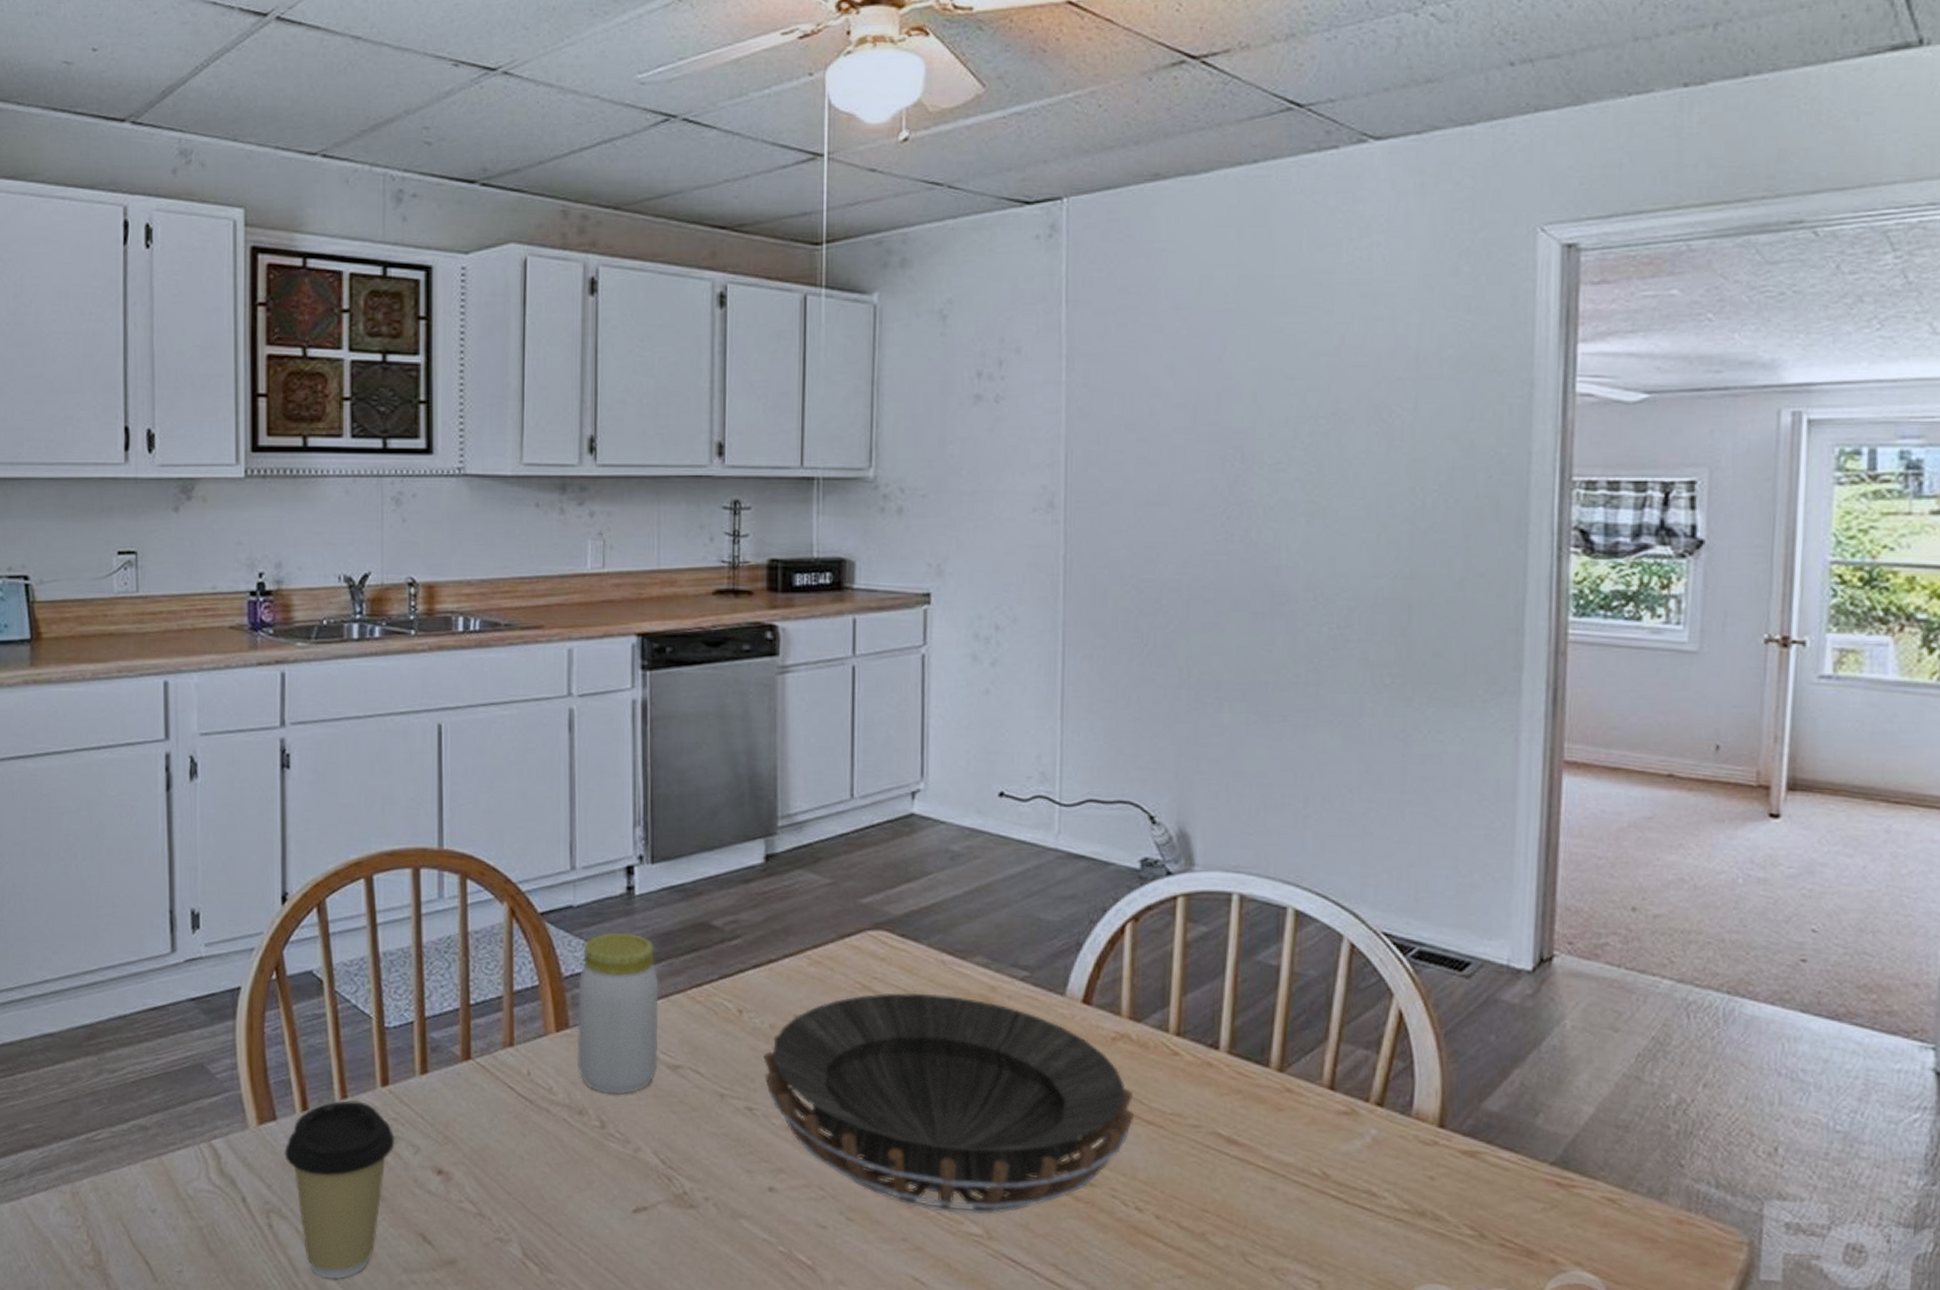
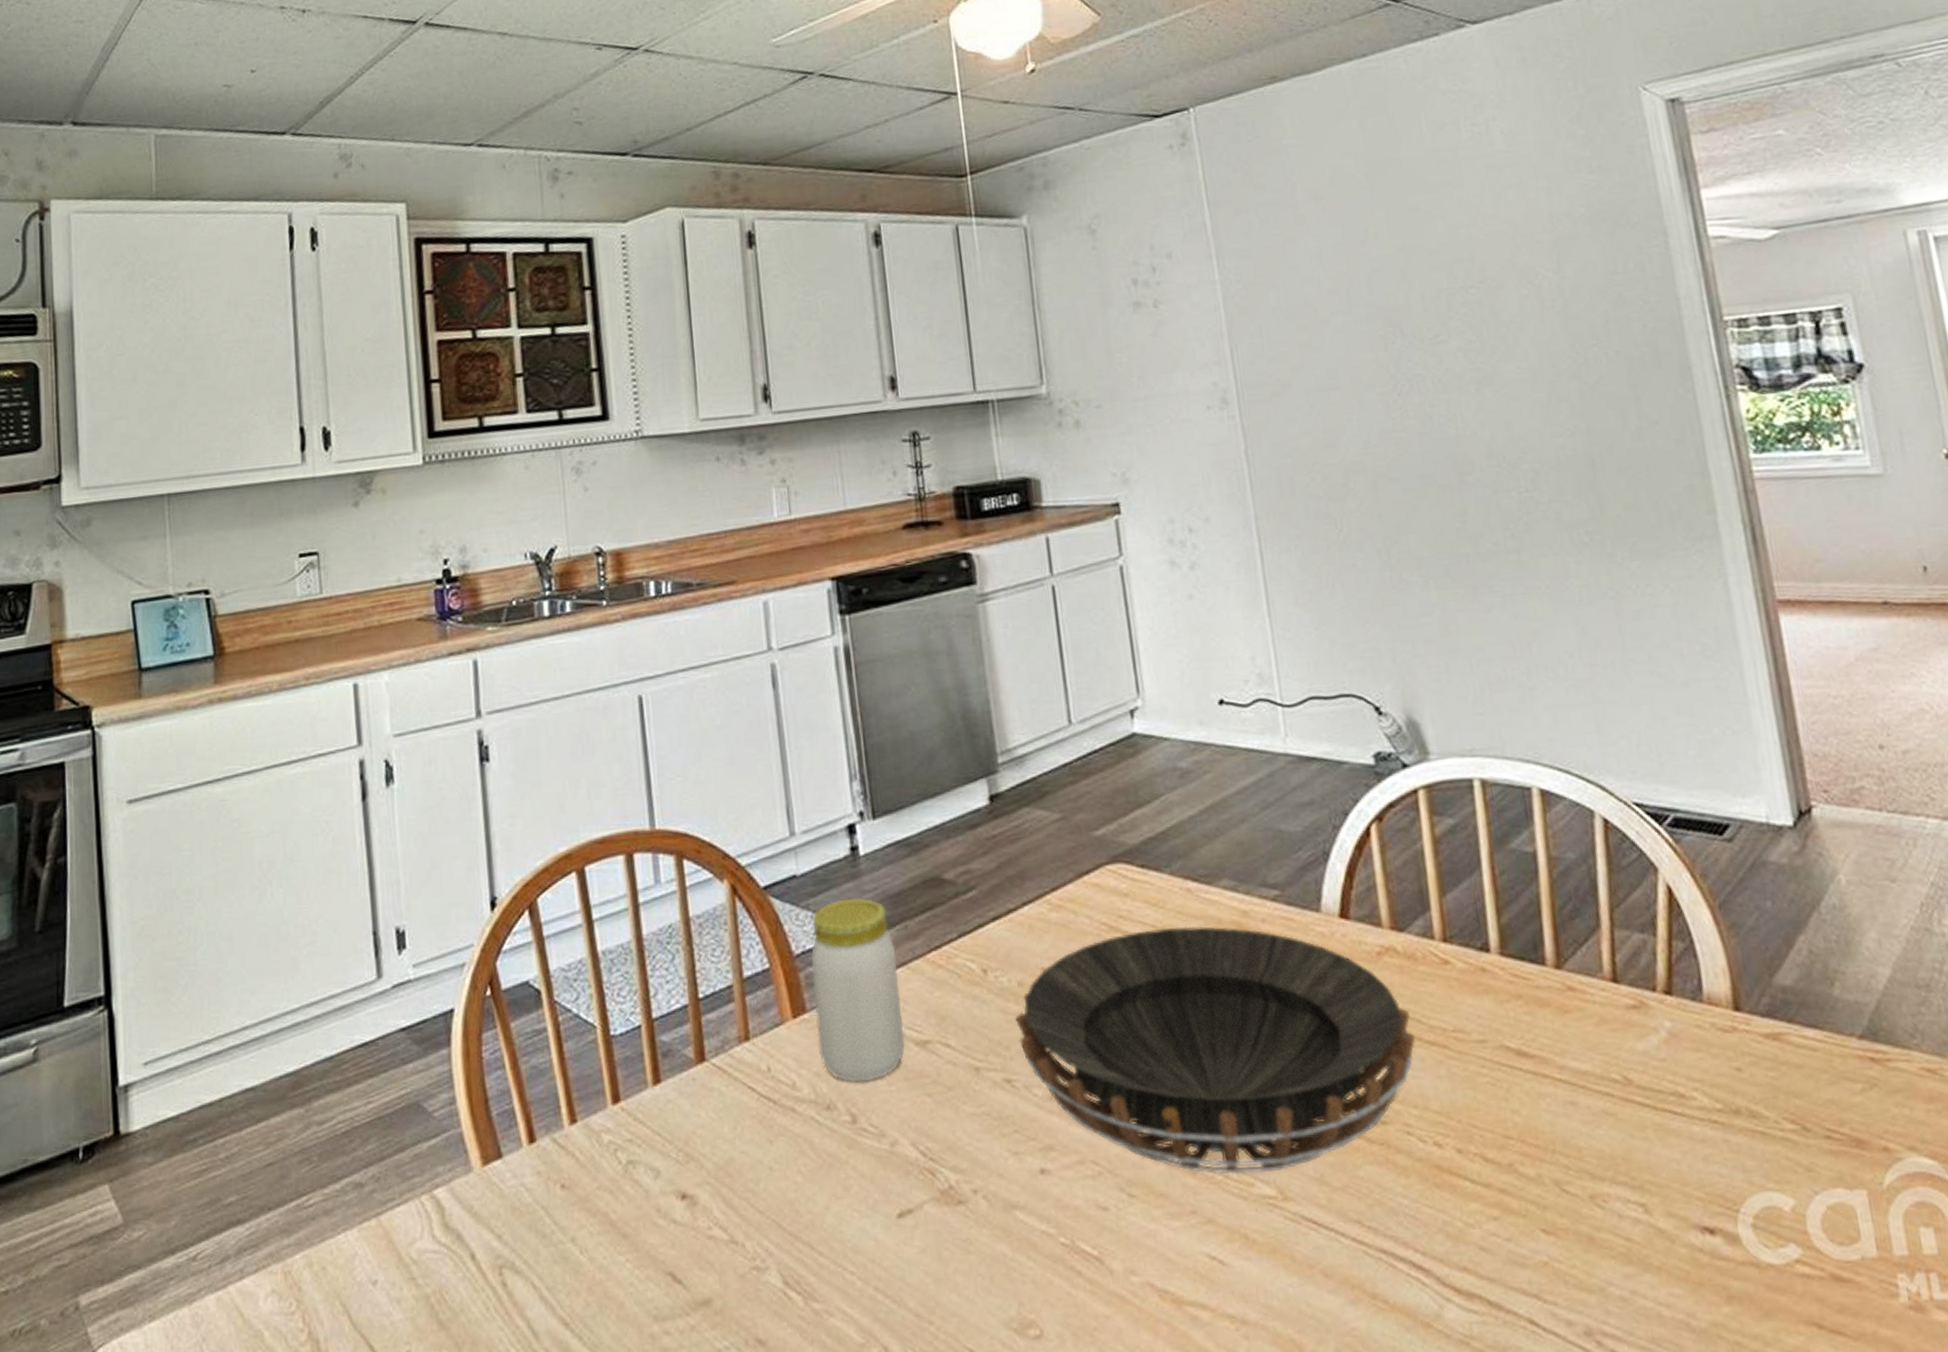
coffee cup: present [284,1100,395,1280] -> none [513,1124,633,1340]

